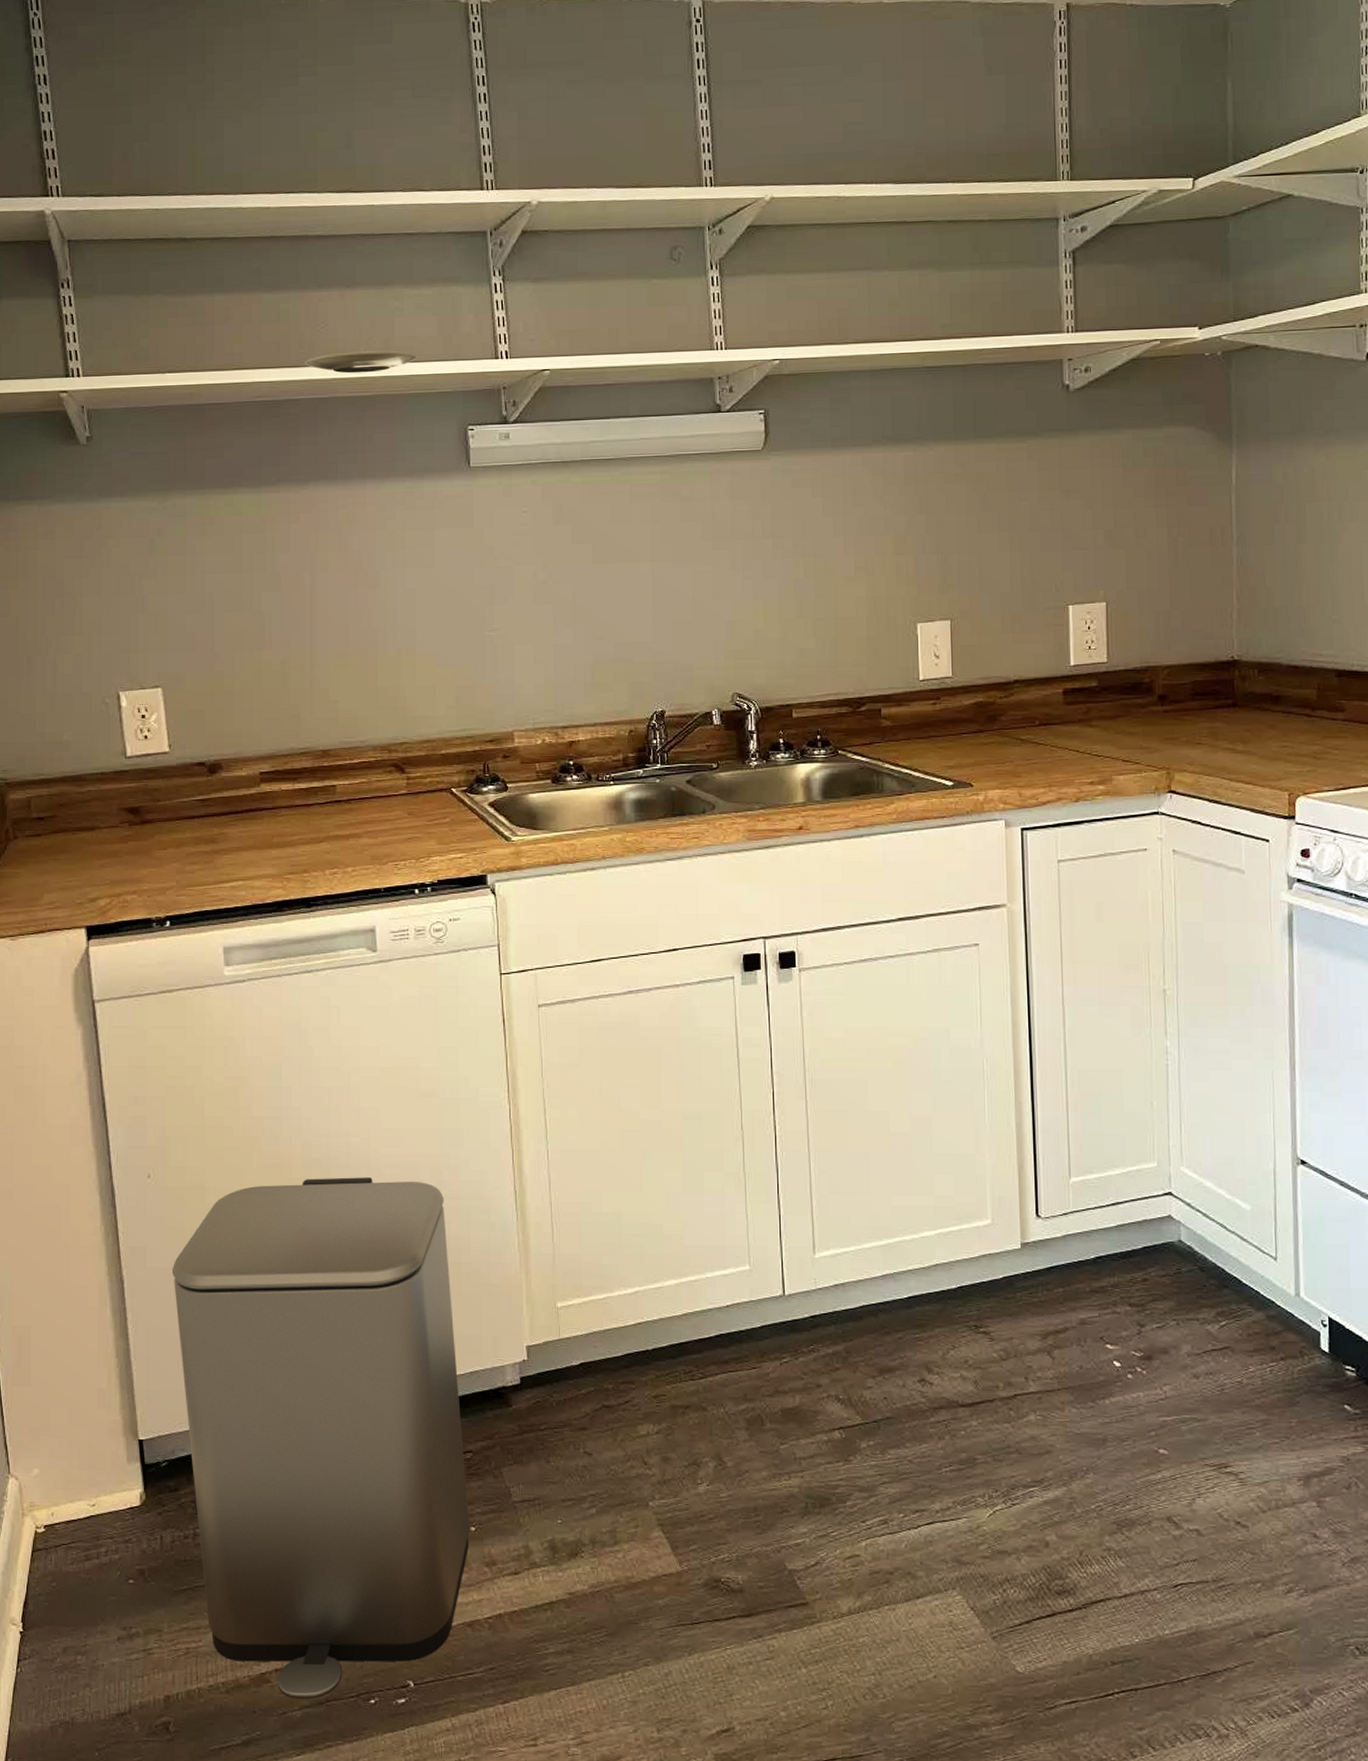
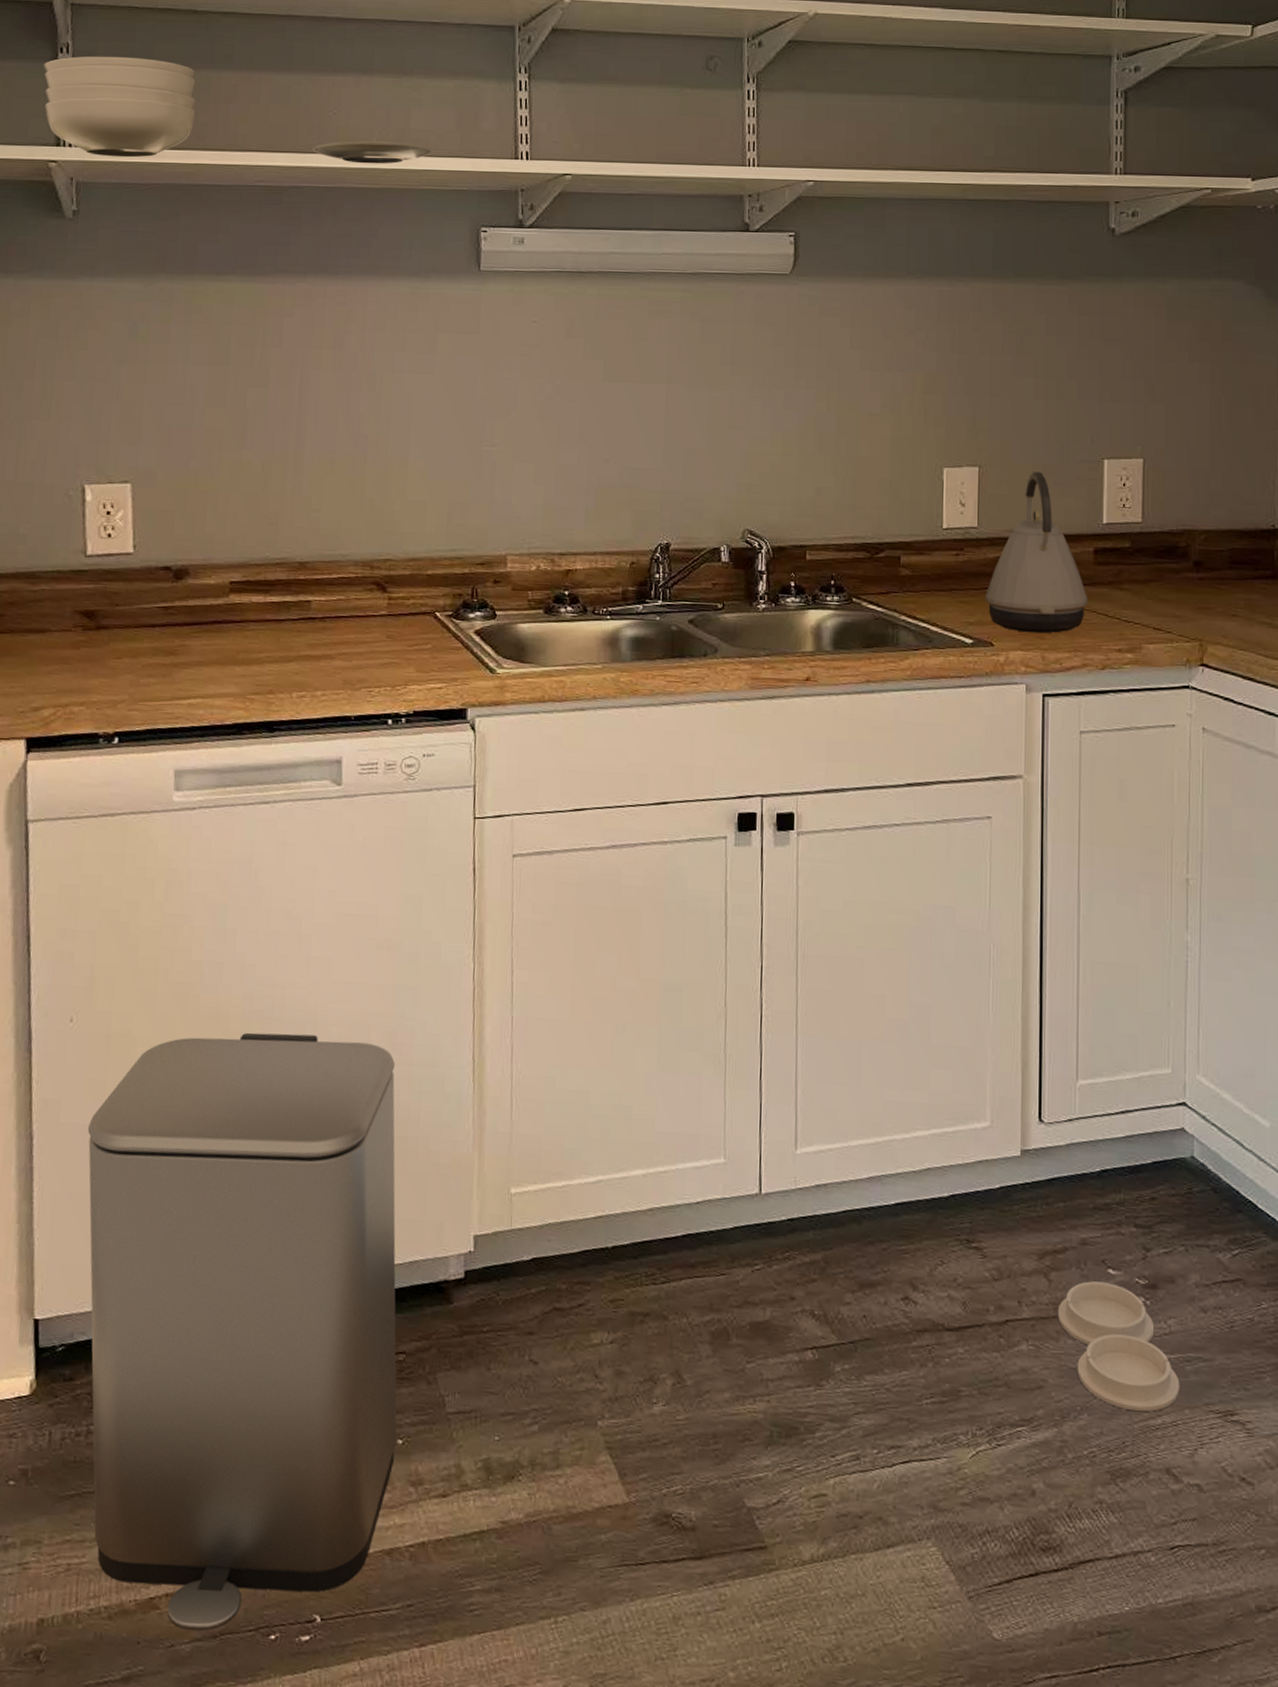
bowl: none [47,287,193,384] -> present [43,56,197,158]
kettle: none [963,621,1060,772] -> present [985,471,1089,633]
pet bowl: none [1061,1356,1177,1469] -> present [1057,1281,1180,1412]

